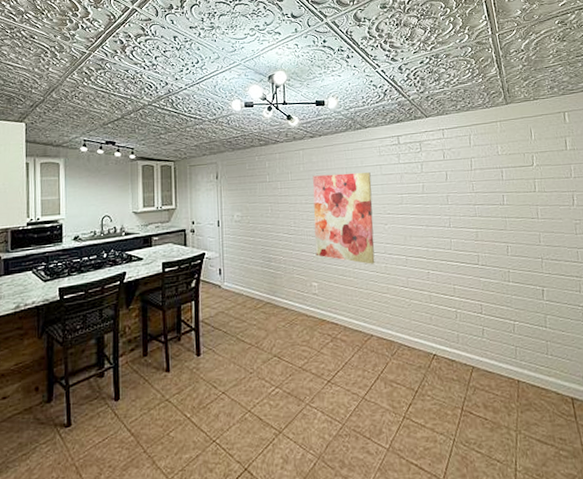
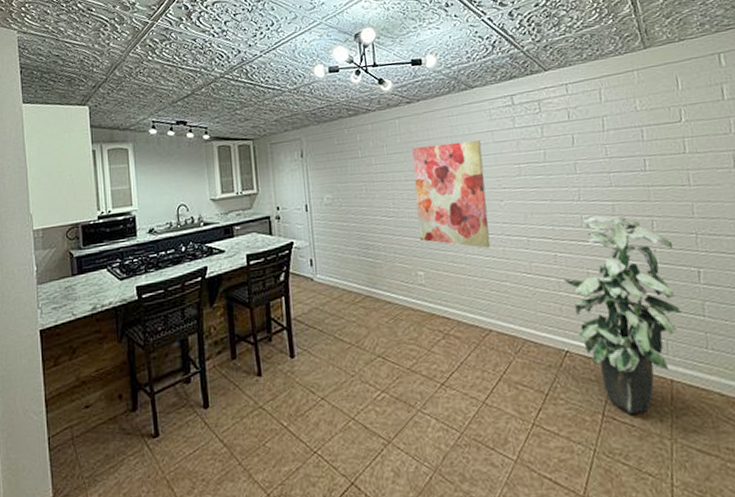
indoor plant: none [434,240,528,409] -> present [564,215,682,414]

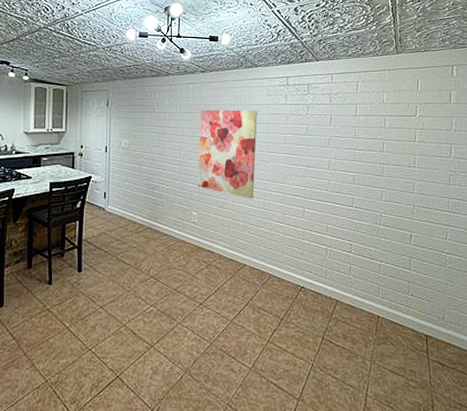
indoor plant: present [564,215,682,414] -> none [308,182,395,339]

